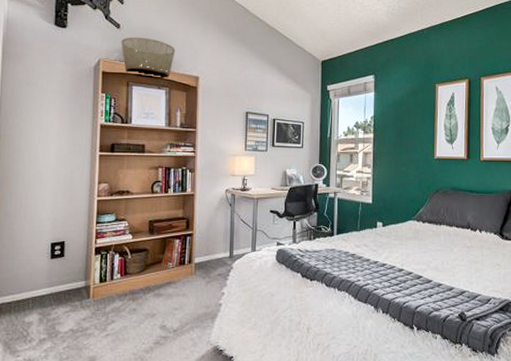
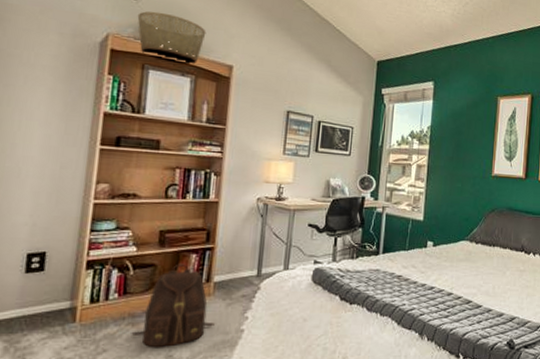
backpack: none [132,248,197,319] -> present [131,264,215,347]

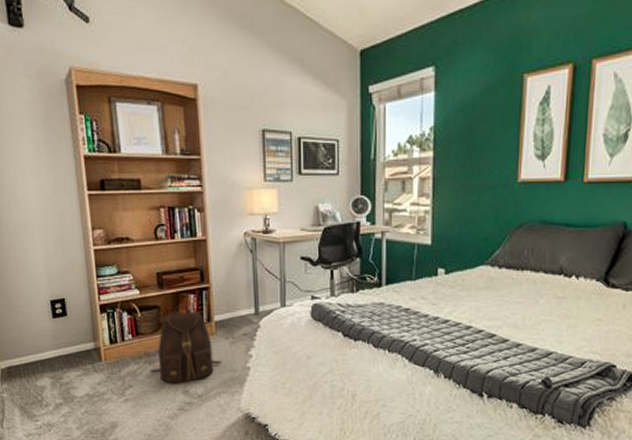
basket: present [137,11,207,65] -> none [93,33,164,92]

